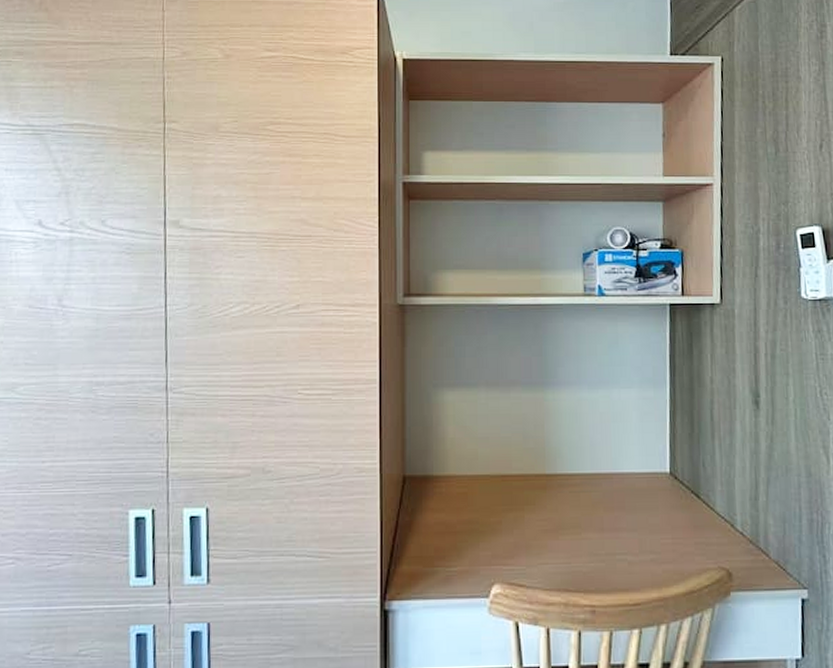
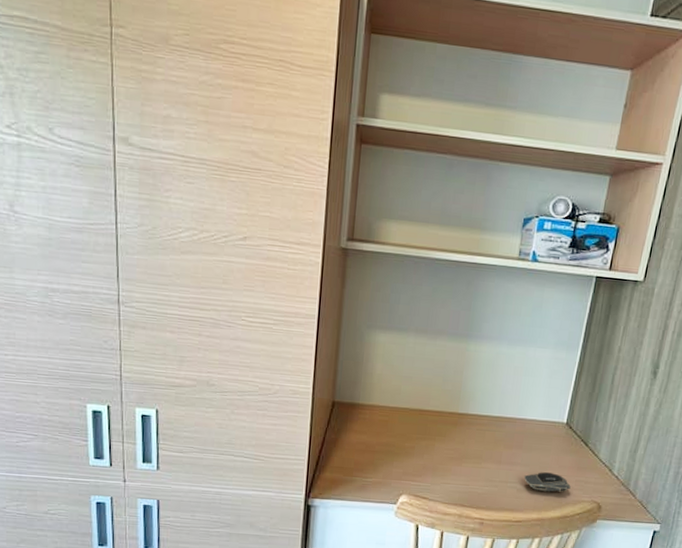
computer mouse: none [634,536,691,562] -> present [524,472,571,492]

